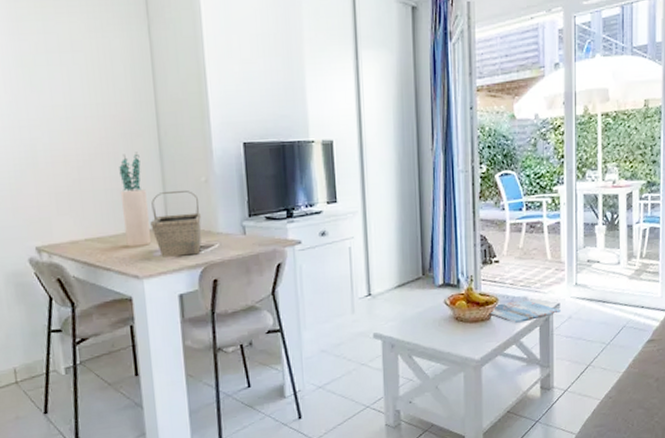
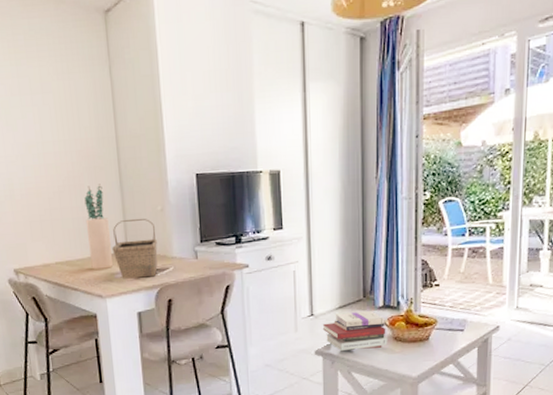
books: none [380,289,449,333] -> present [322,311,388,351]
magazine: present [490,298,561,323] -> none [428,321,500,344]

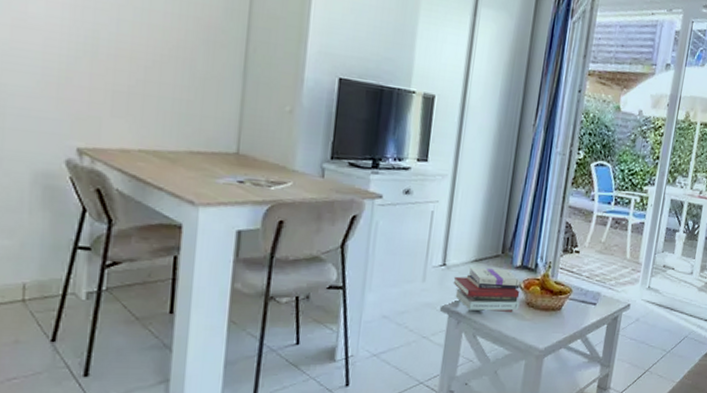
vase: present [84,184,114,270] -> none [187,63,220,170]
basket: present [112,218,158,279] -> none [218,114,279,190]

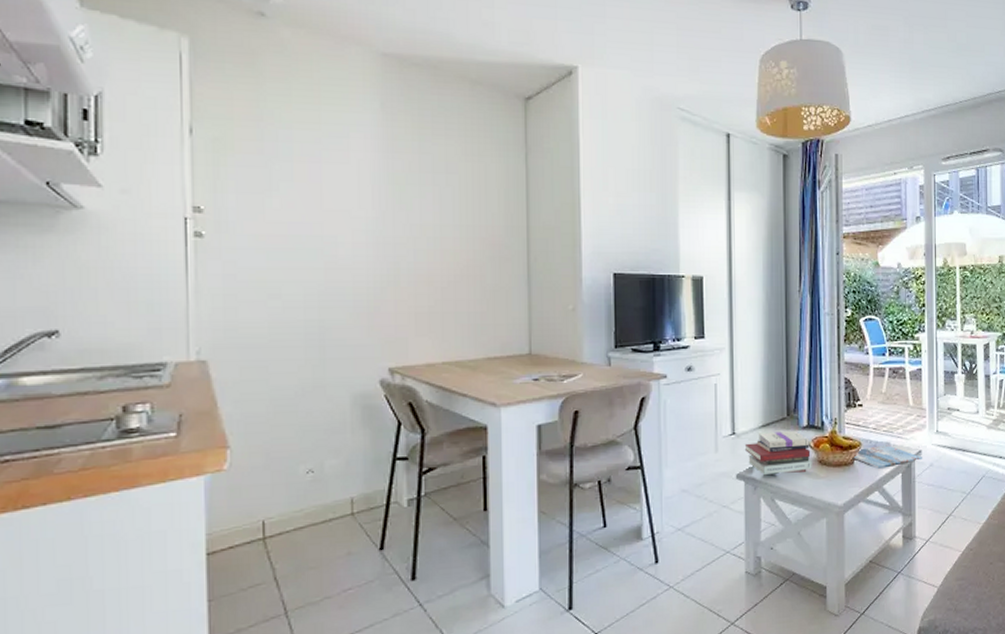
magazine: none [561,293,630,318] -> present [853,444,922,469]

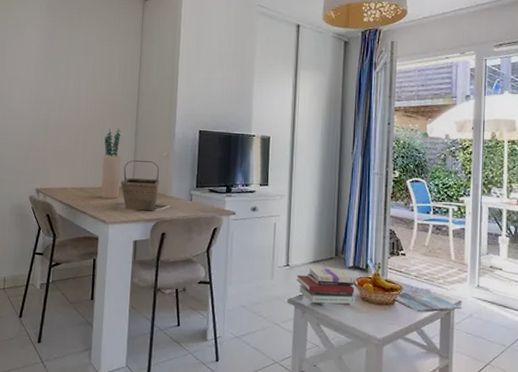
vase: none [483,276,513,373] -> present [101,128,121,199]
basket: none [513,317,566,385] -> present [121,160,160,212]

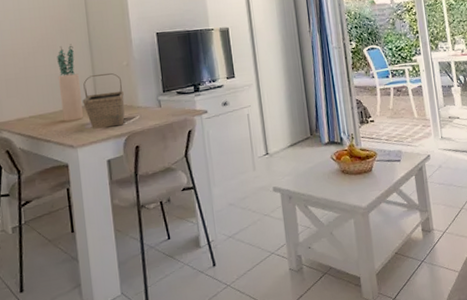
books: present [296,267,356,305] -> none [277,147,337,186]
magazine: present [394,291,462,312] -> none [371,152,431,173]

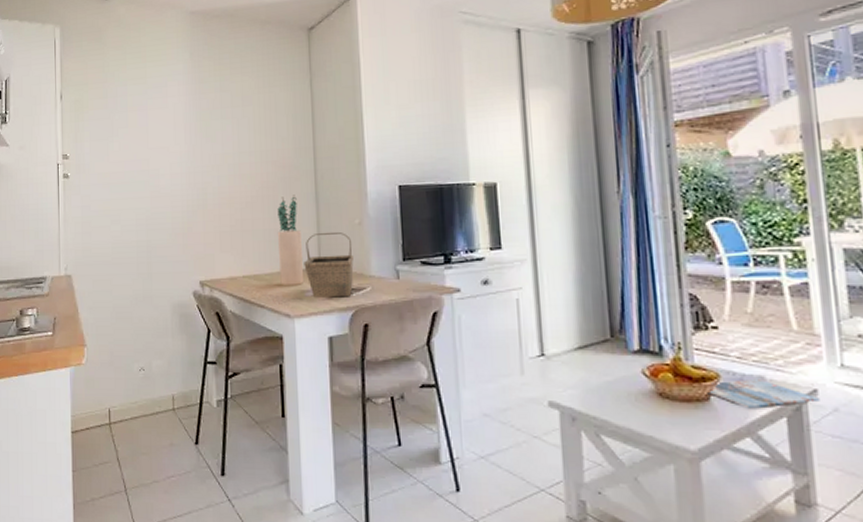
magazine: none [371,152,431,173] -> present [709,378,820,409]

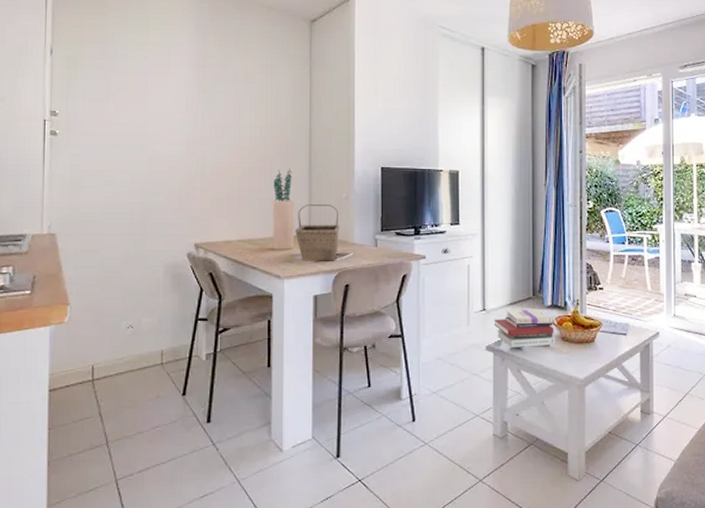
books: none [556,355,650,405] -> present [493,310,556,348]
magazine: present [709,378,820,409] -> none [594,325,660,347]

